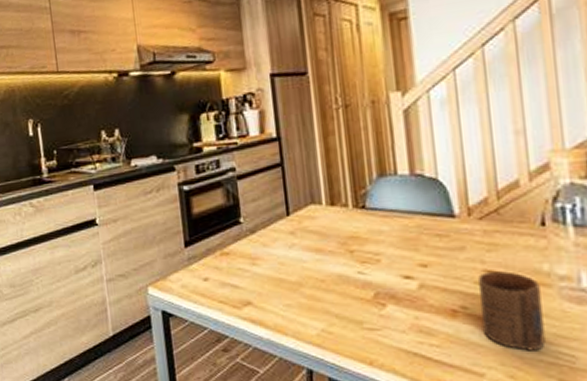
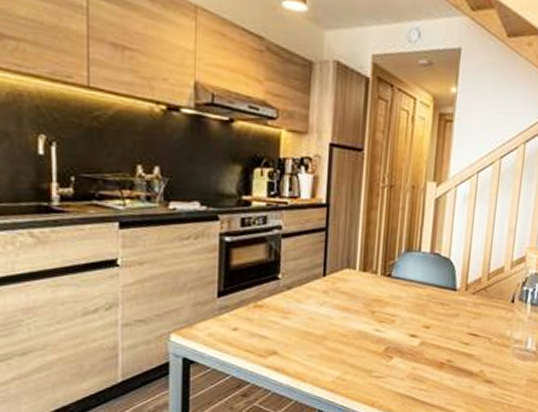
cup: present [477,271,546,351] -> none [458,334,502,394]

